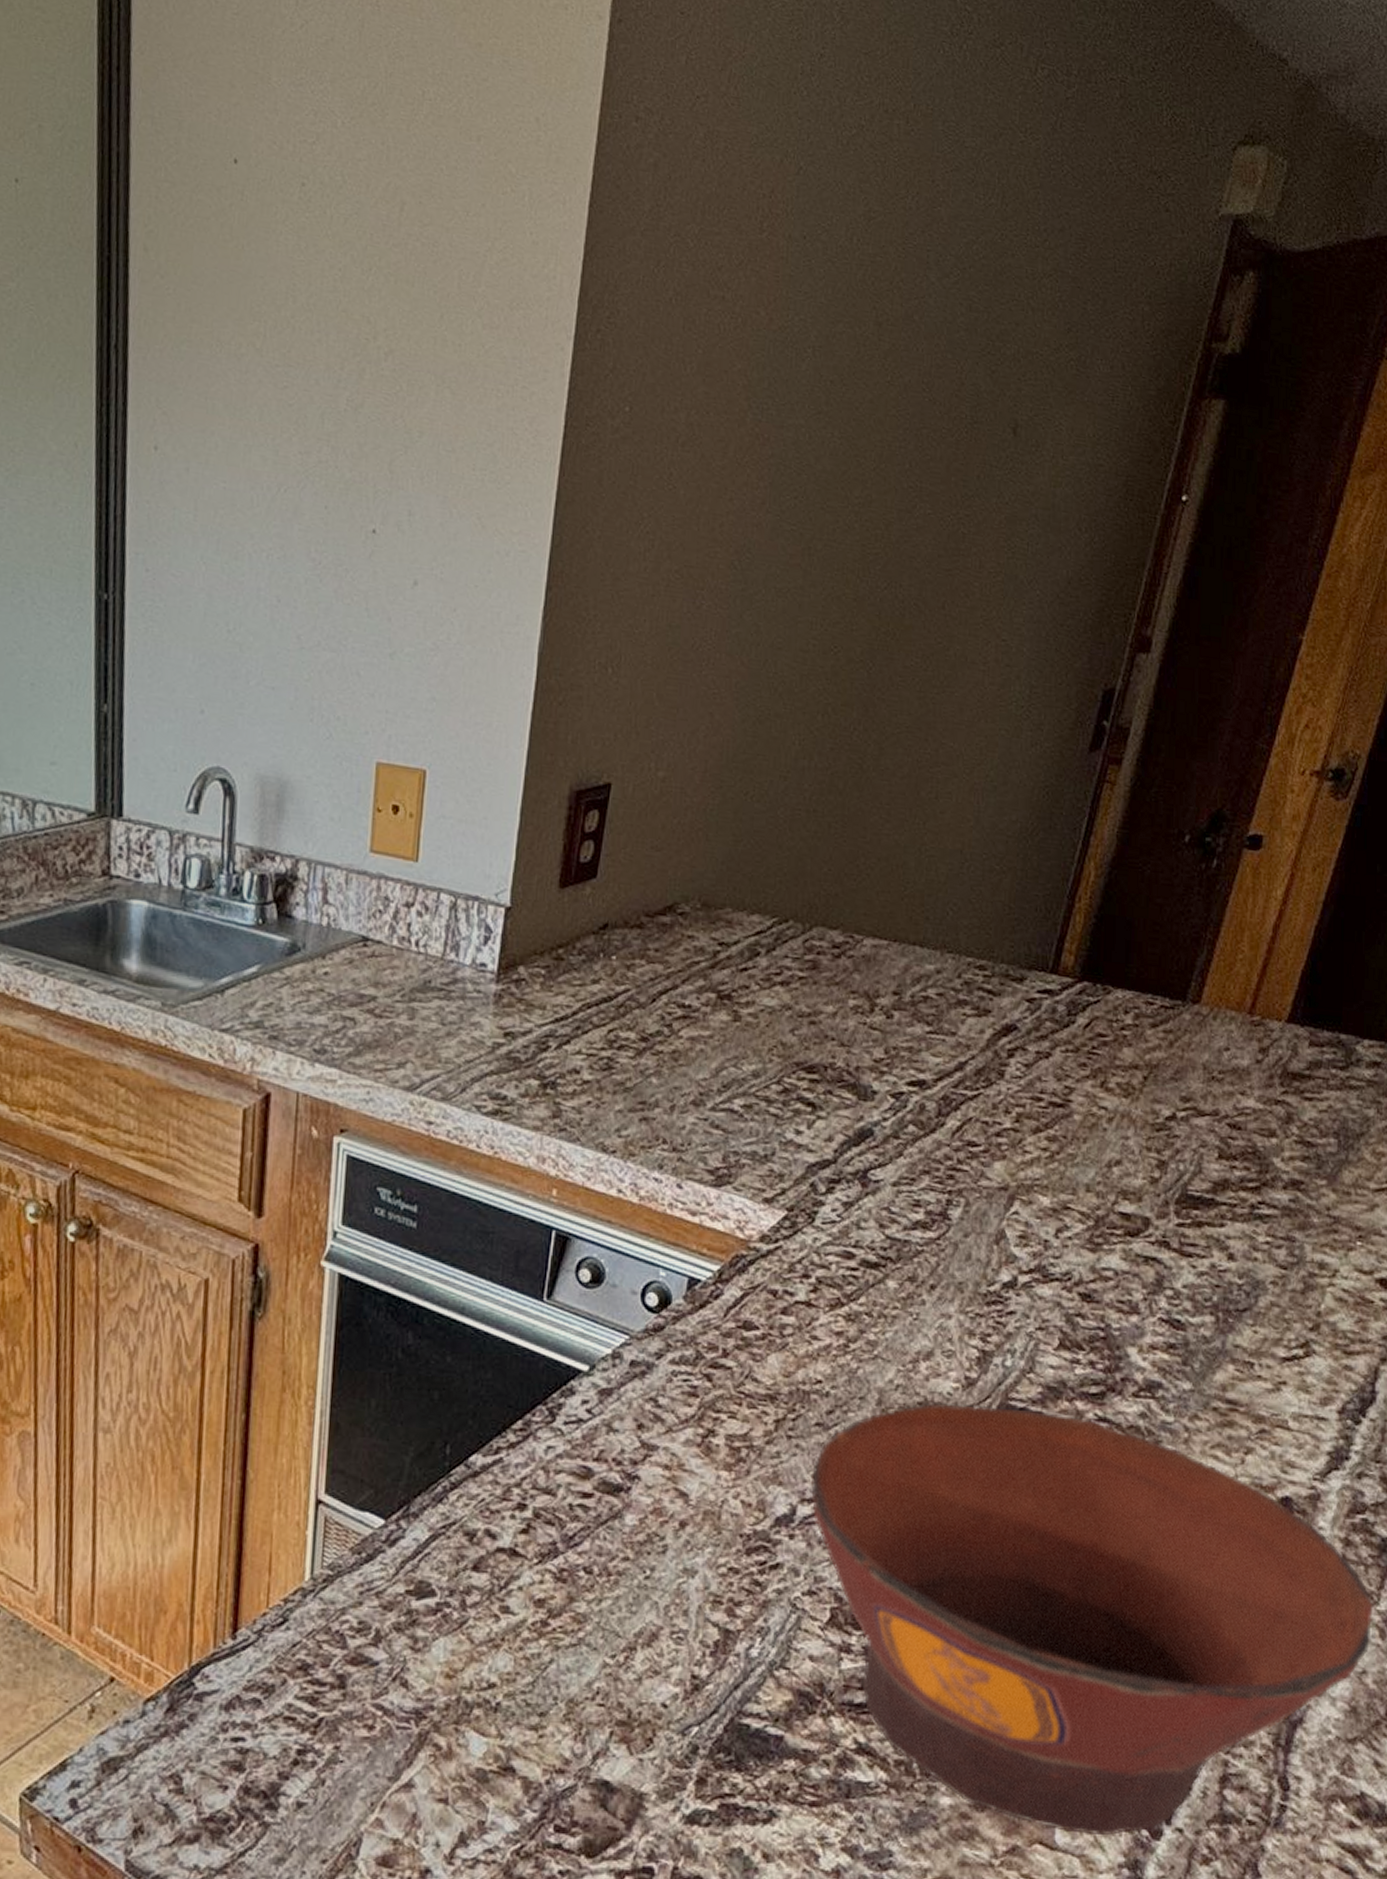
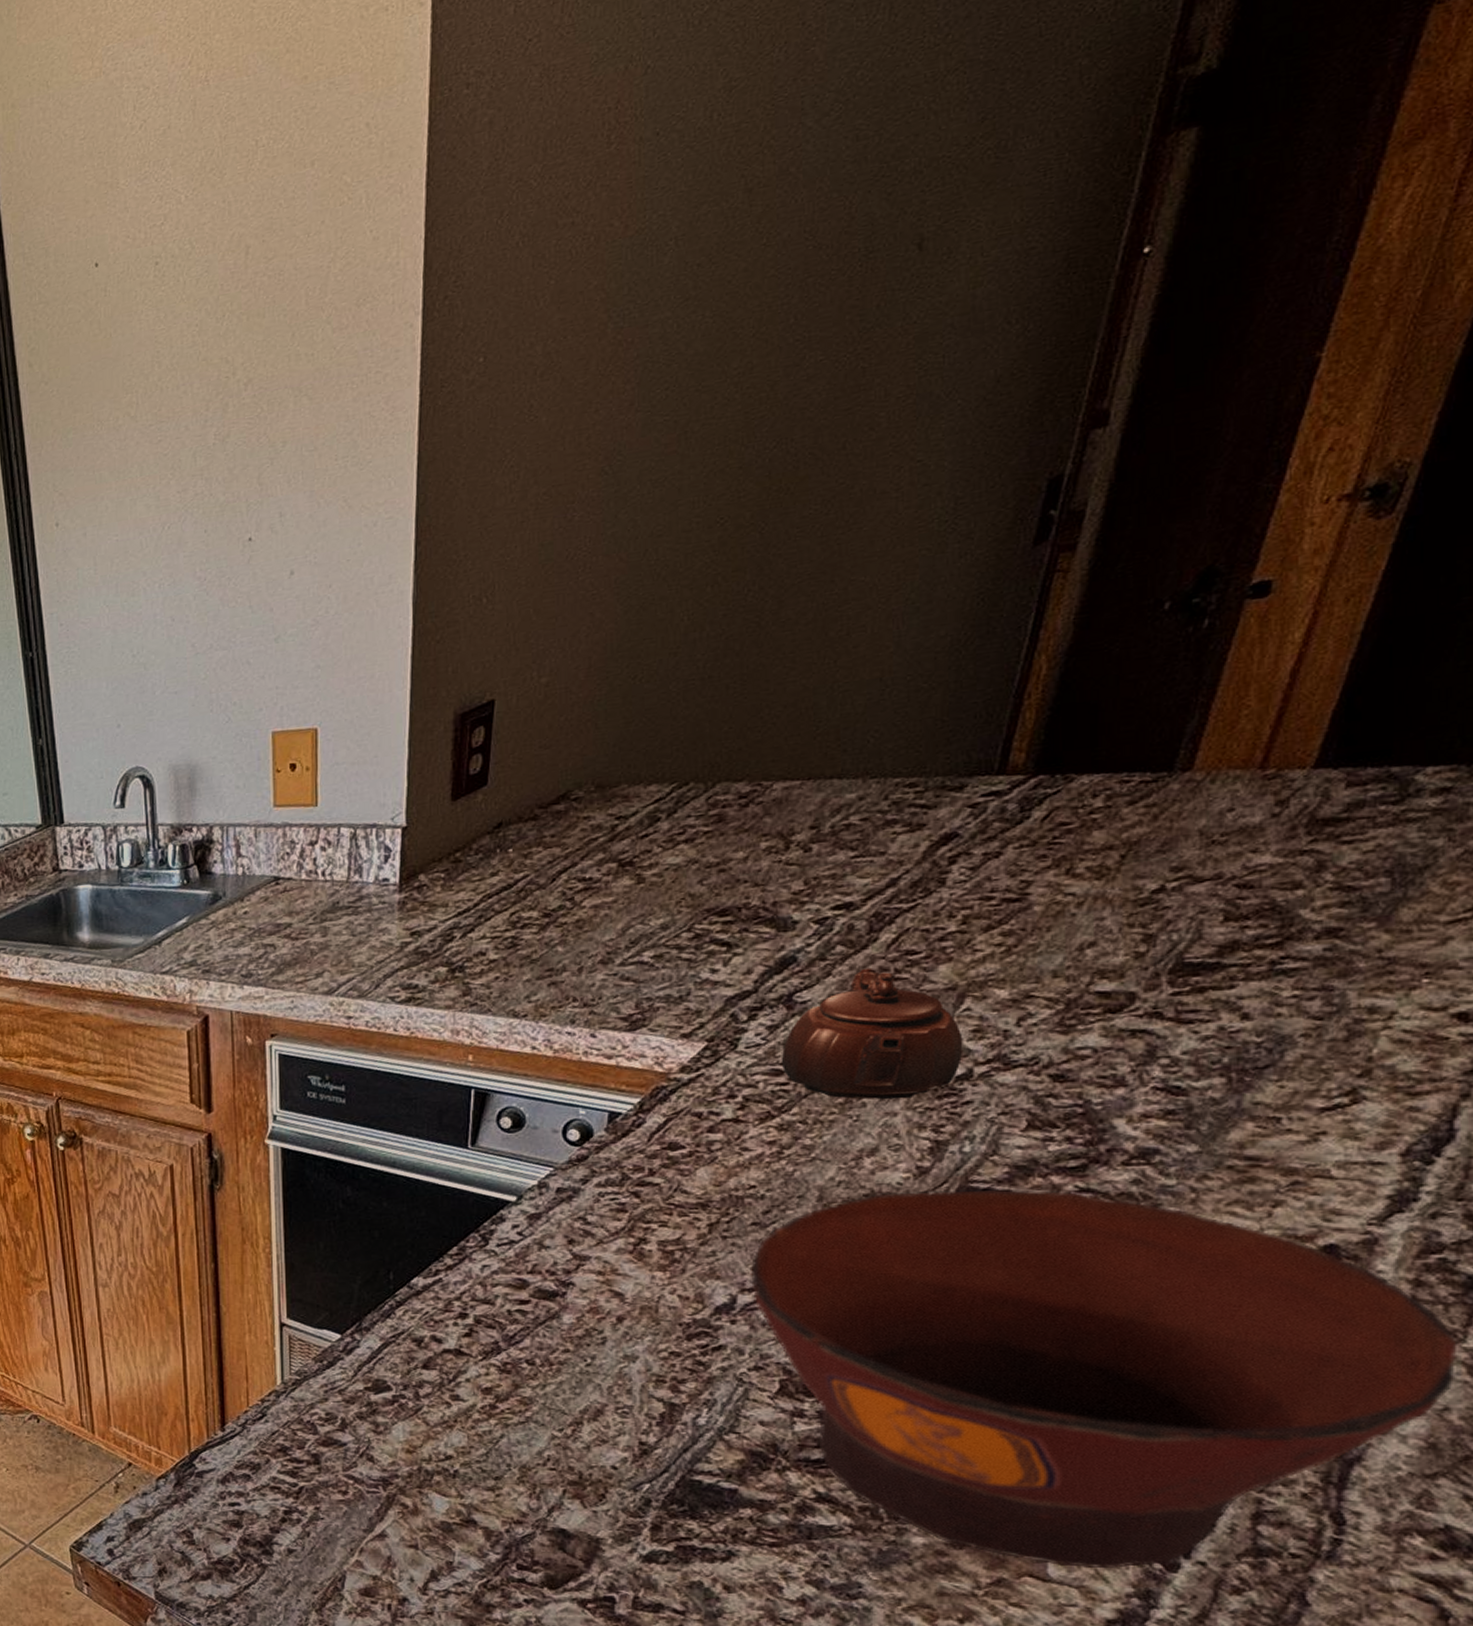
teapot: none [854,1153,1011,1301] -> present [782,968,963,1100]

